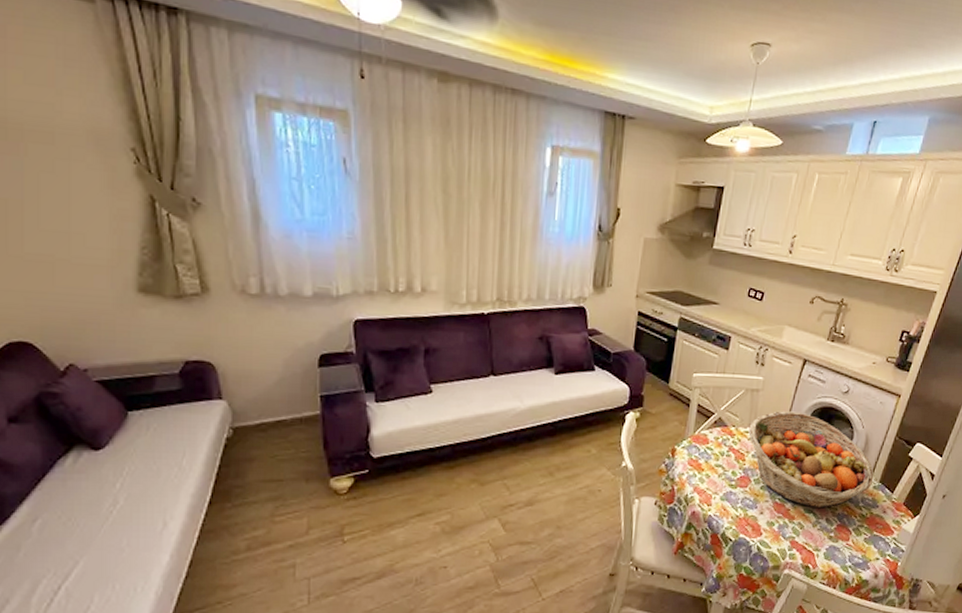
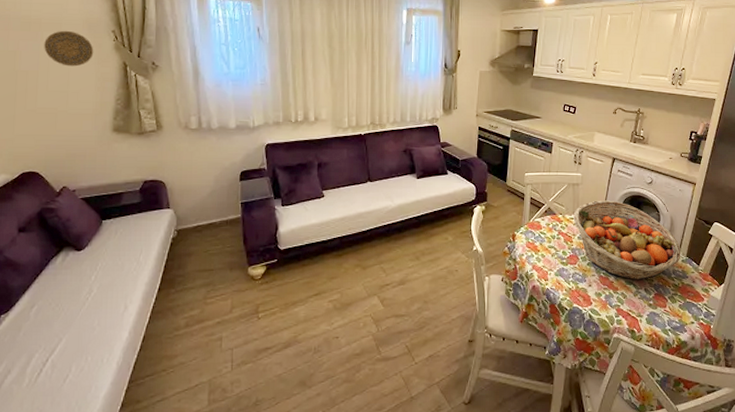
decorative plate: none [30,142,105,198] -> present [44,30,94,67]

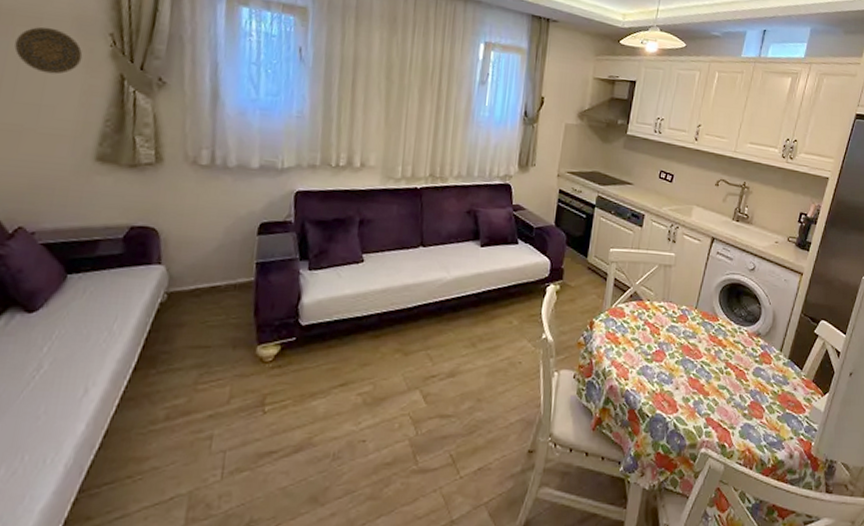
fruit basket: present [573,200,681,280] -> none [662,286,783,385]

